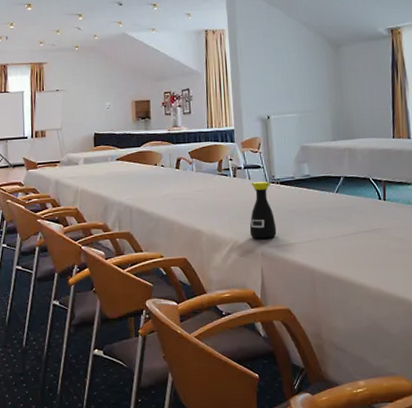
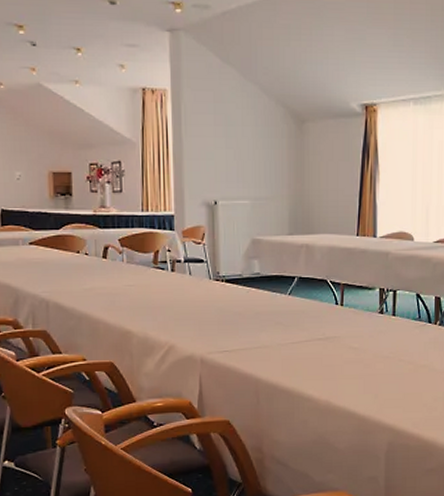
bottle: present [249,181,277,239] -> none [188,278,219,343]

